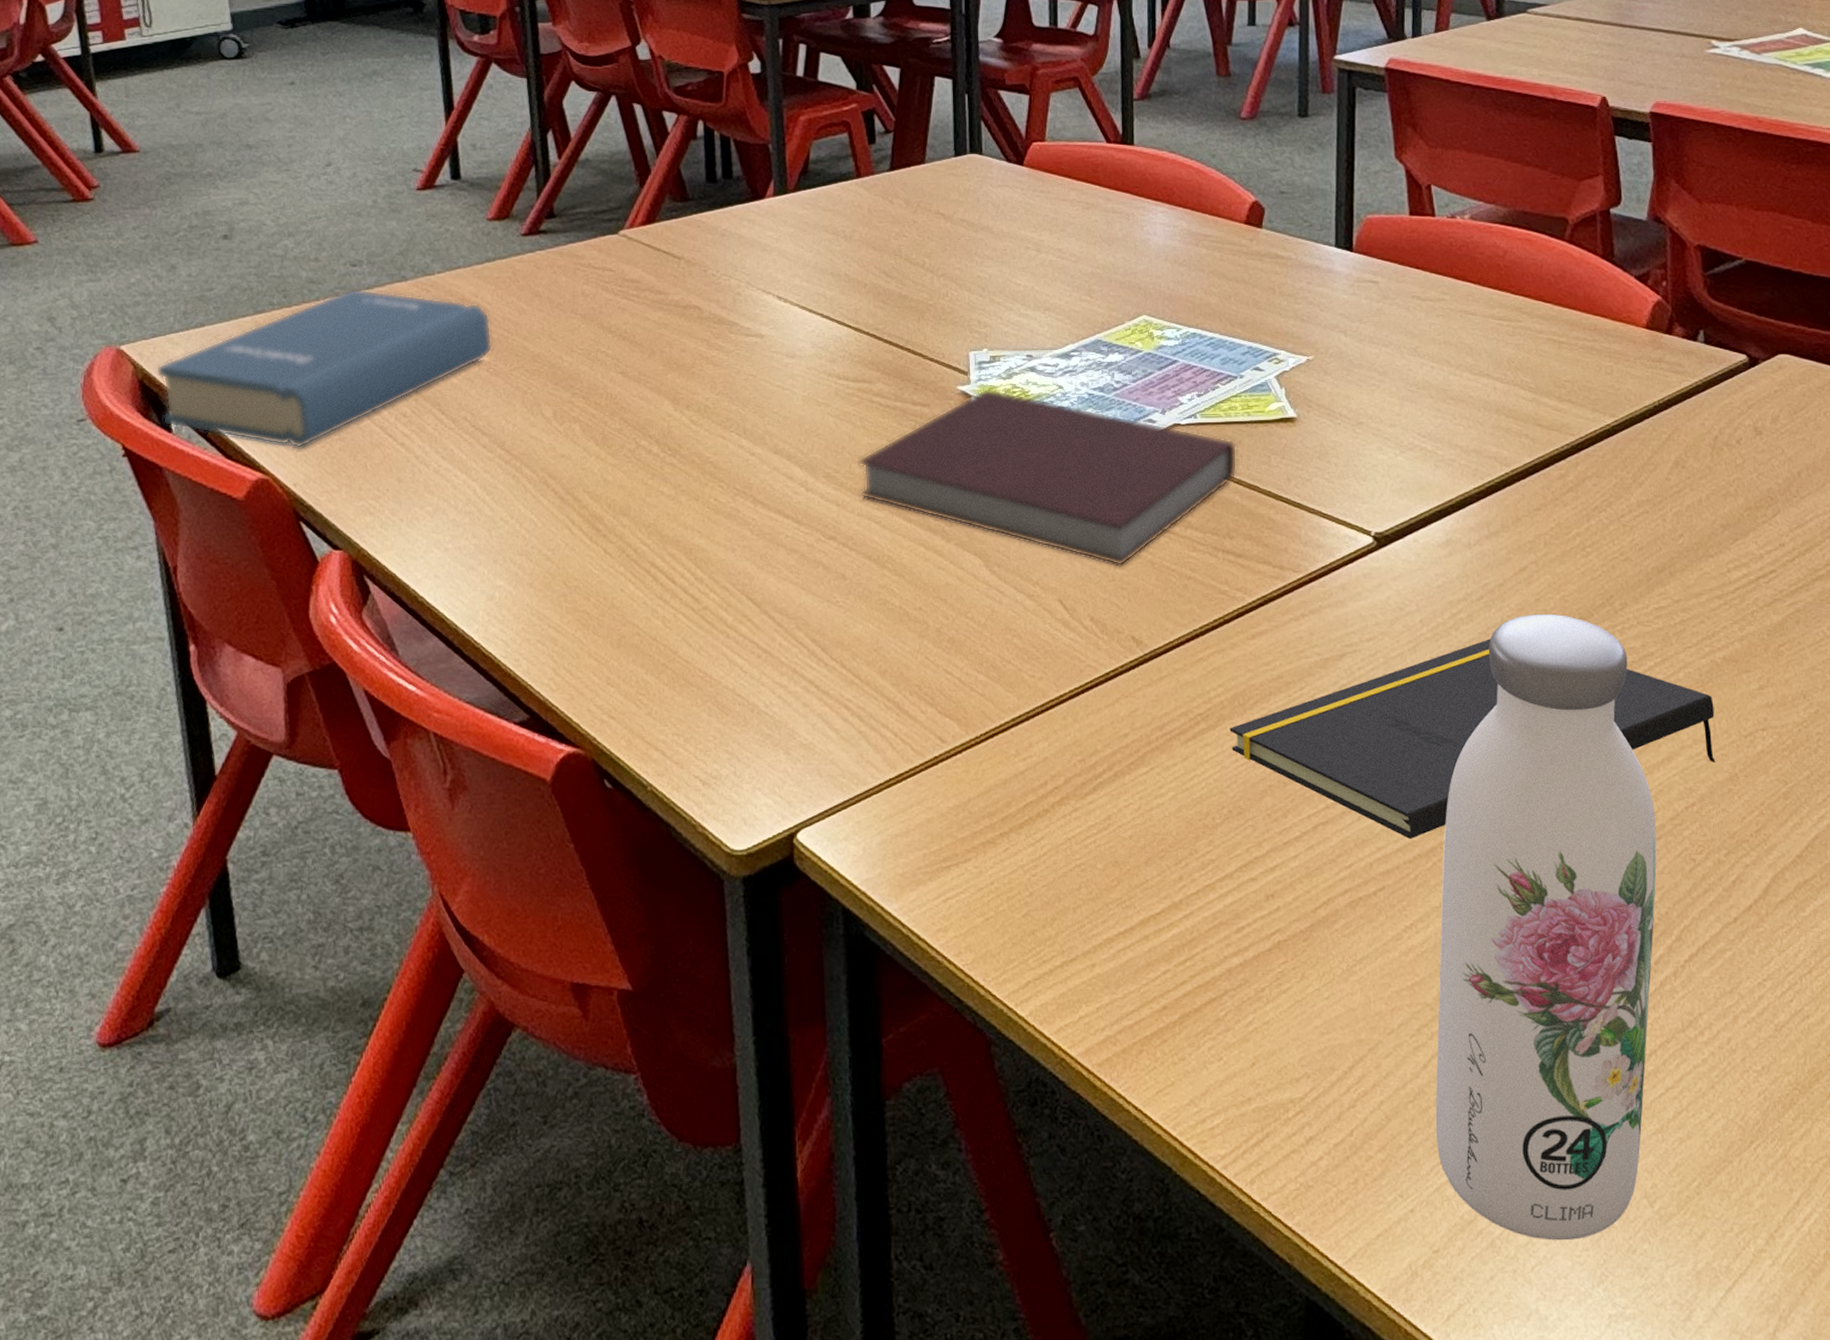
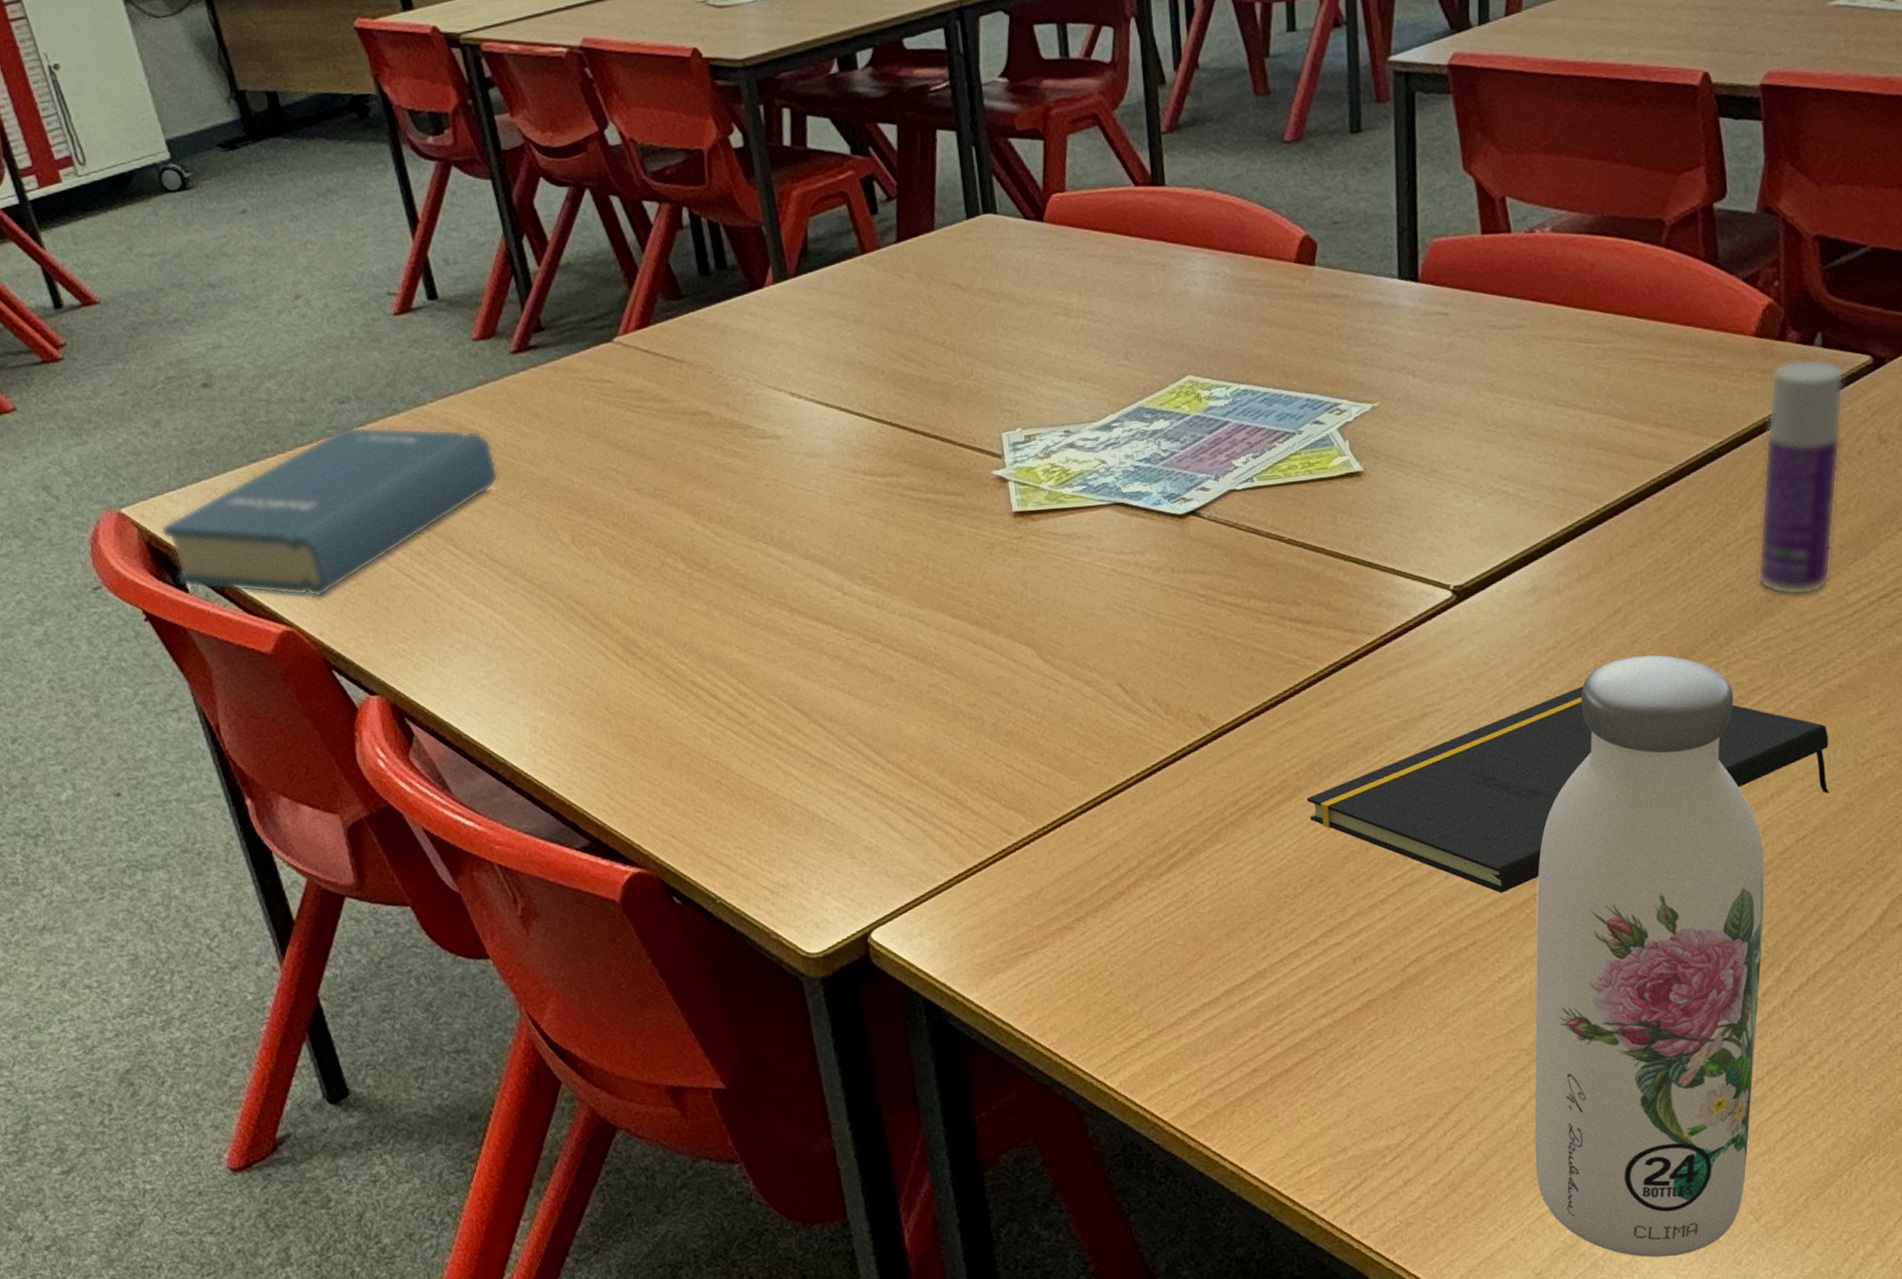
notebook: present [858,387,1238,567] -> none [894,469,1301,645]
bottle: none [1649,353,1724,569] -> present [1757,359,1844,596]

